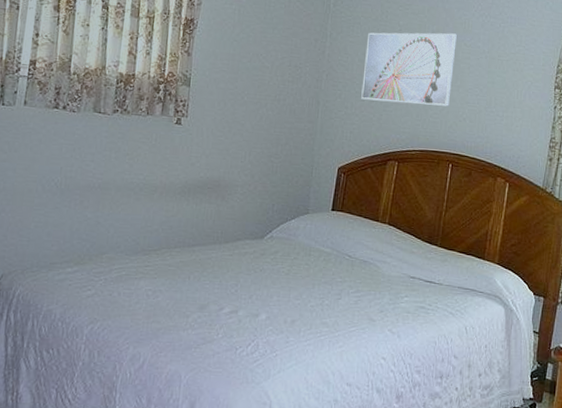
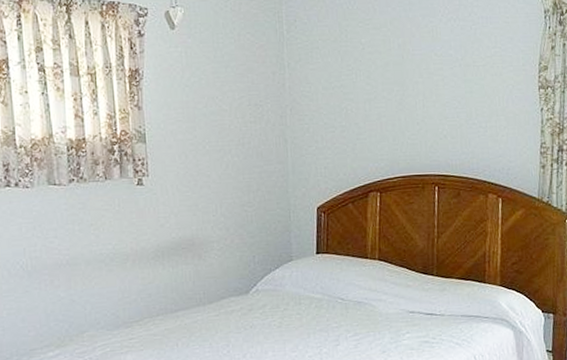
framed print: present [361,32,458,107] -> none [328,44,428,130]

